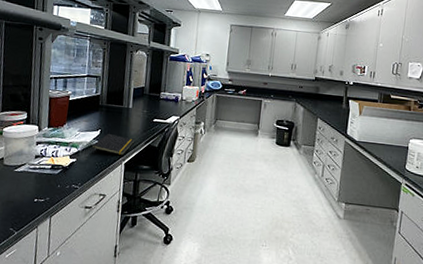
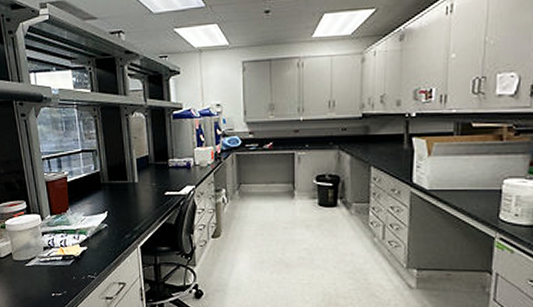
notepad: present [91,133,134,155] -> none [101,214,147,240]

